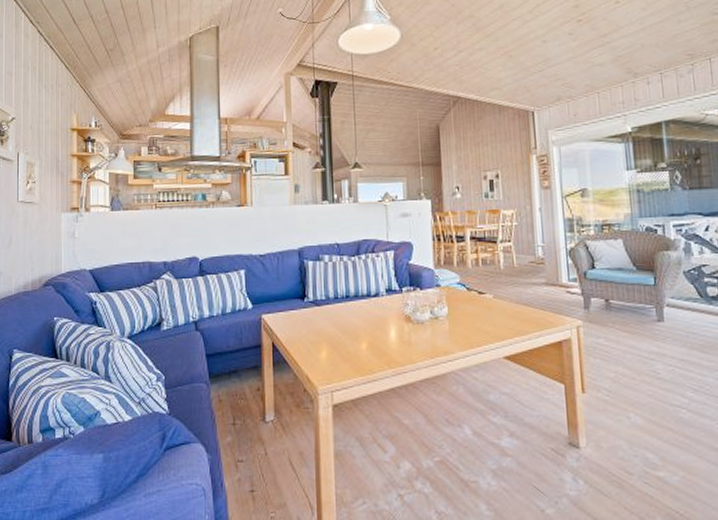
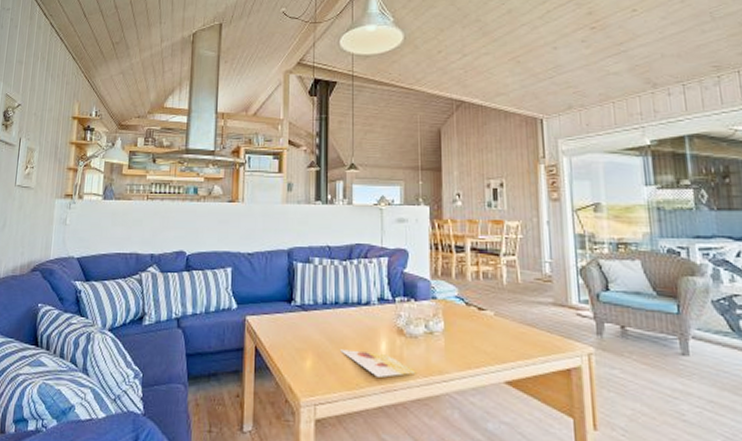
painting: none [353,339,424,362] -> present [340,349,416,377]

